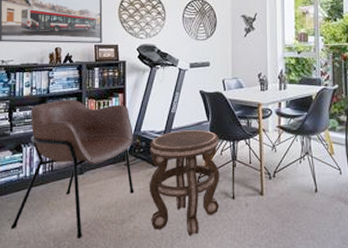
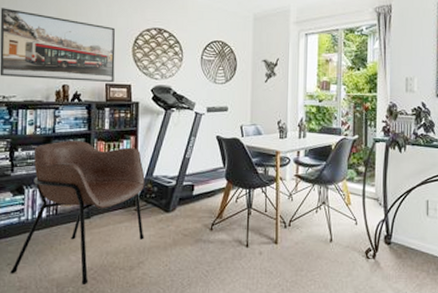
side table: present [149,130,220,236] -> none [160,176,235,284]

